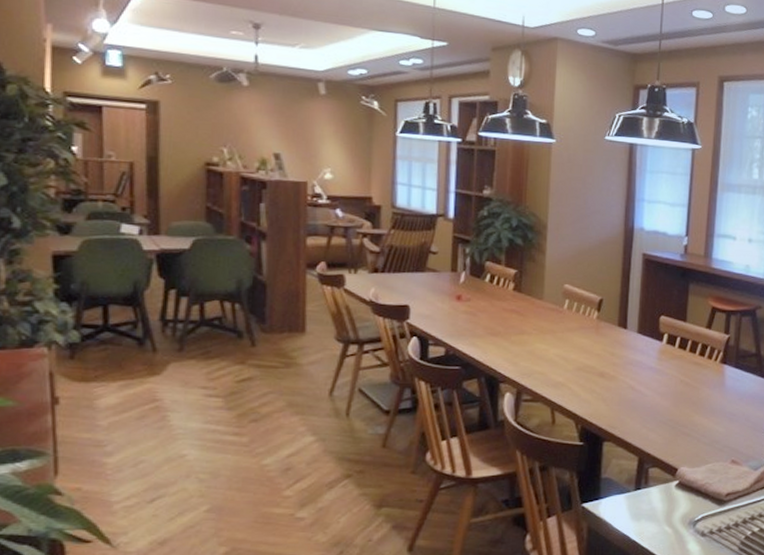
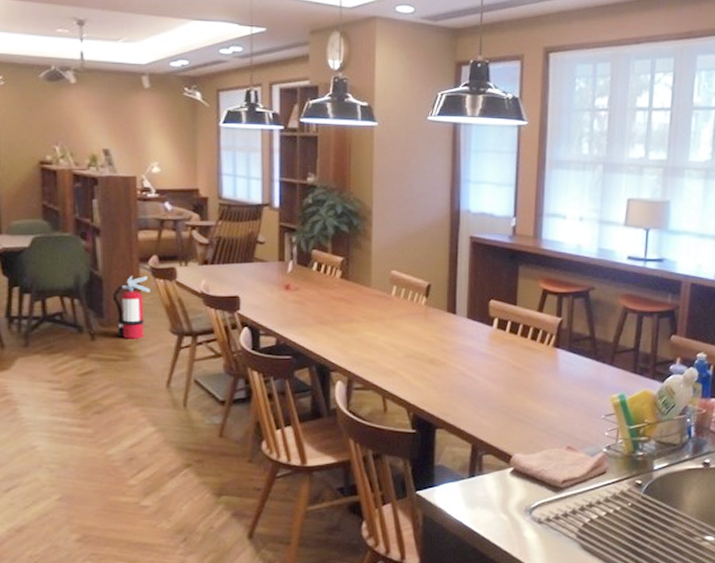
fire extinguisher: none [276,282,316,346] -> present [112,276,150,339]

